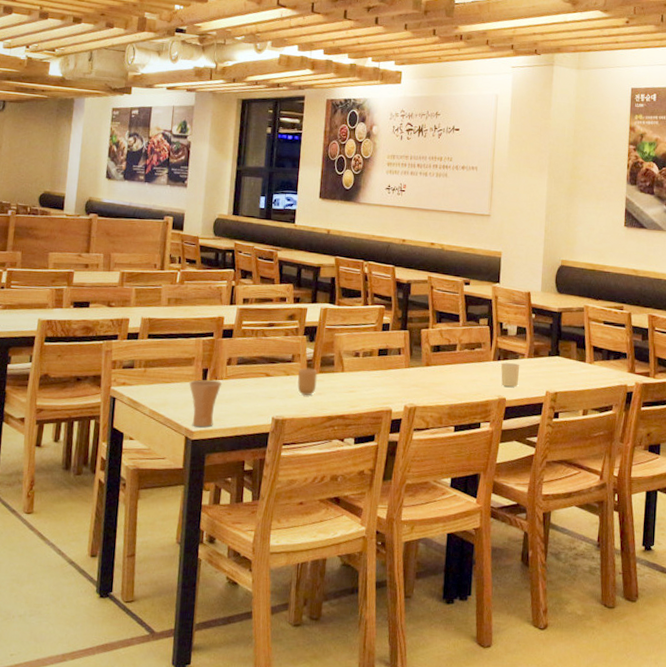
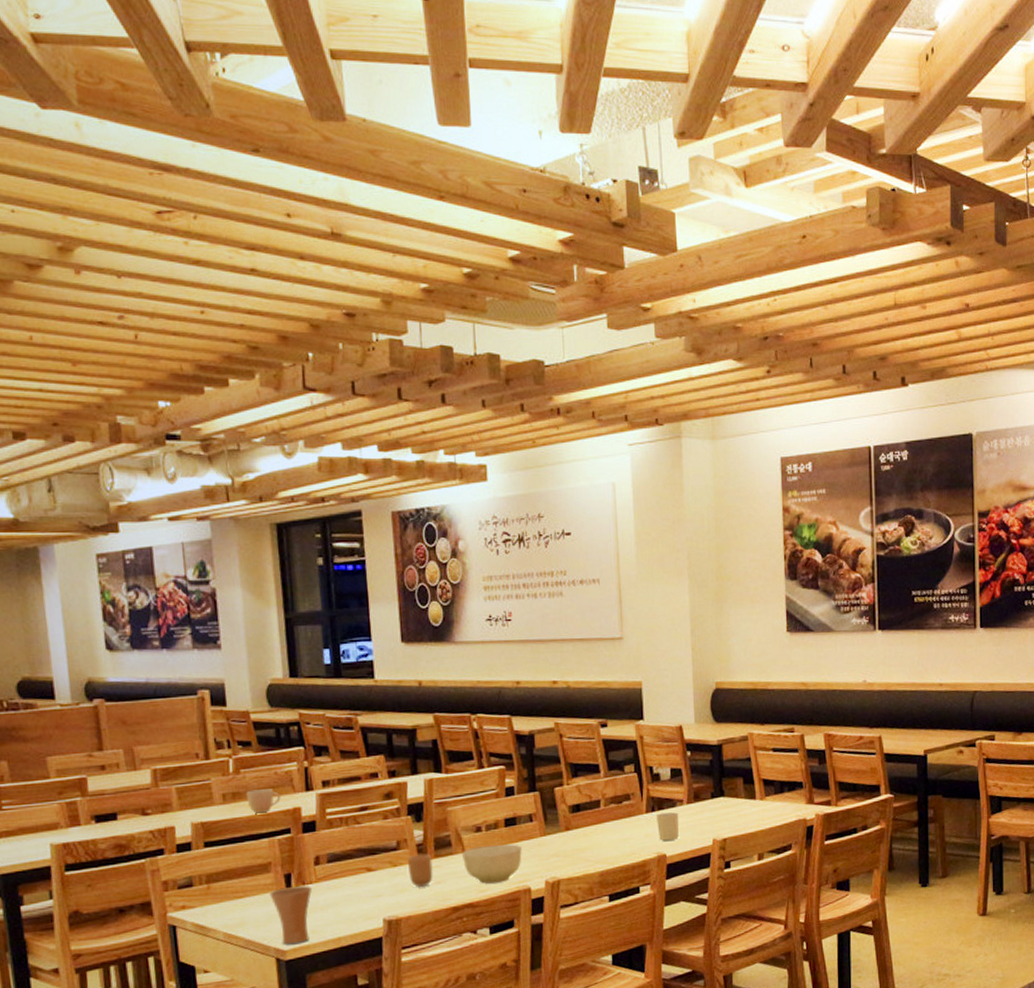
cup: none [185,298,211,318] -> present [246,789,281,814]
bowl: none [341,369,389,402] -> present [461,844,522,884]

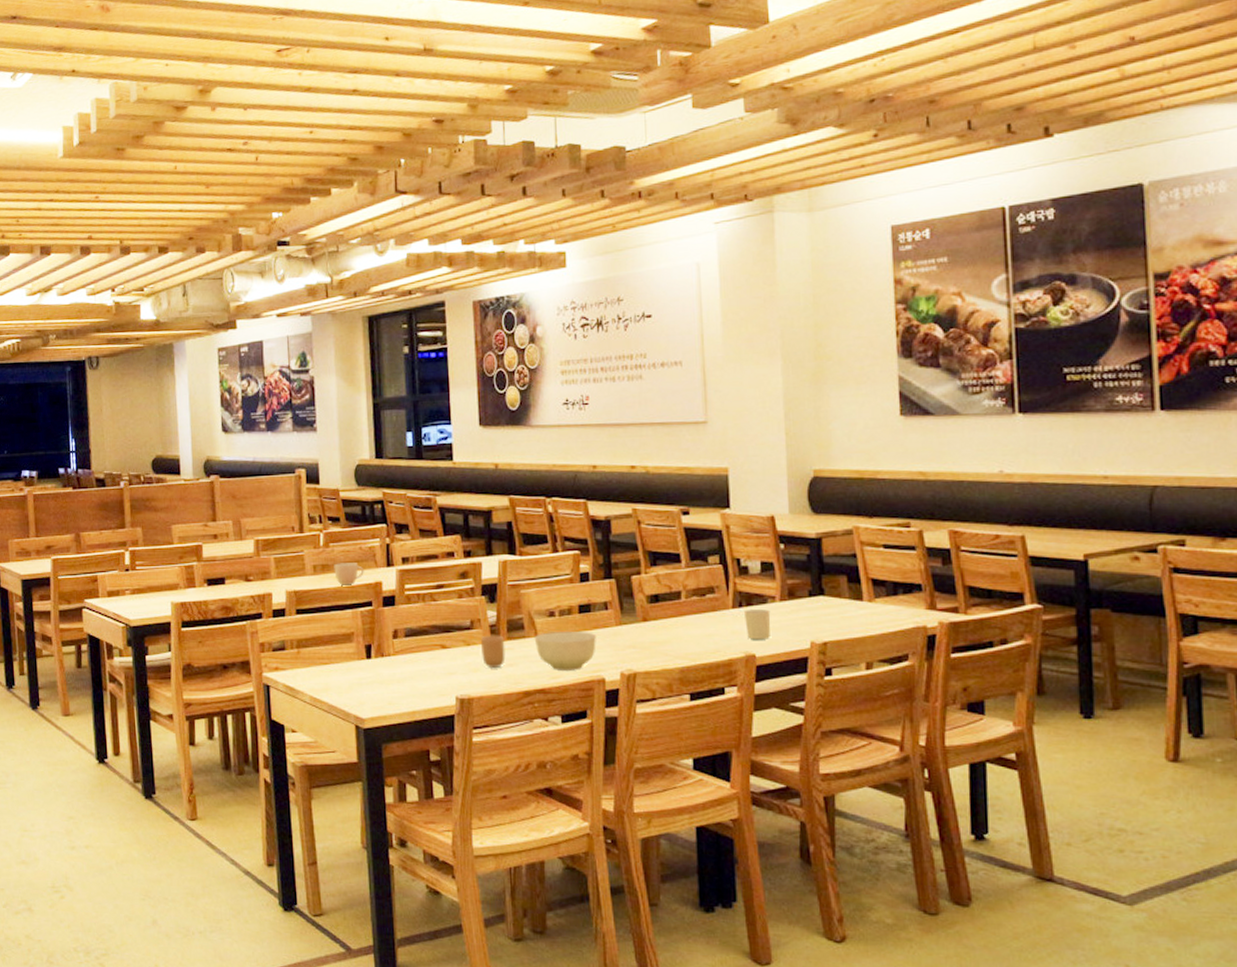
cup: present [269,885,313,944] -> none [351,657,391,712]

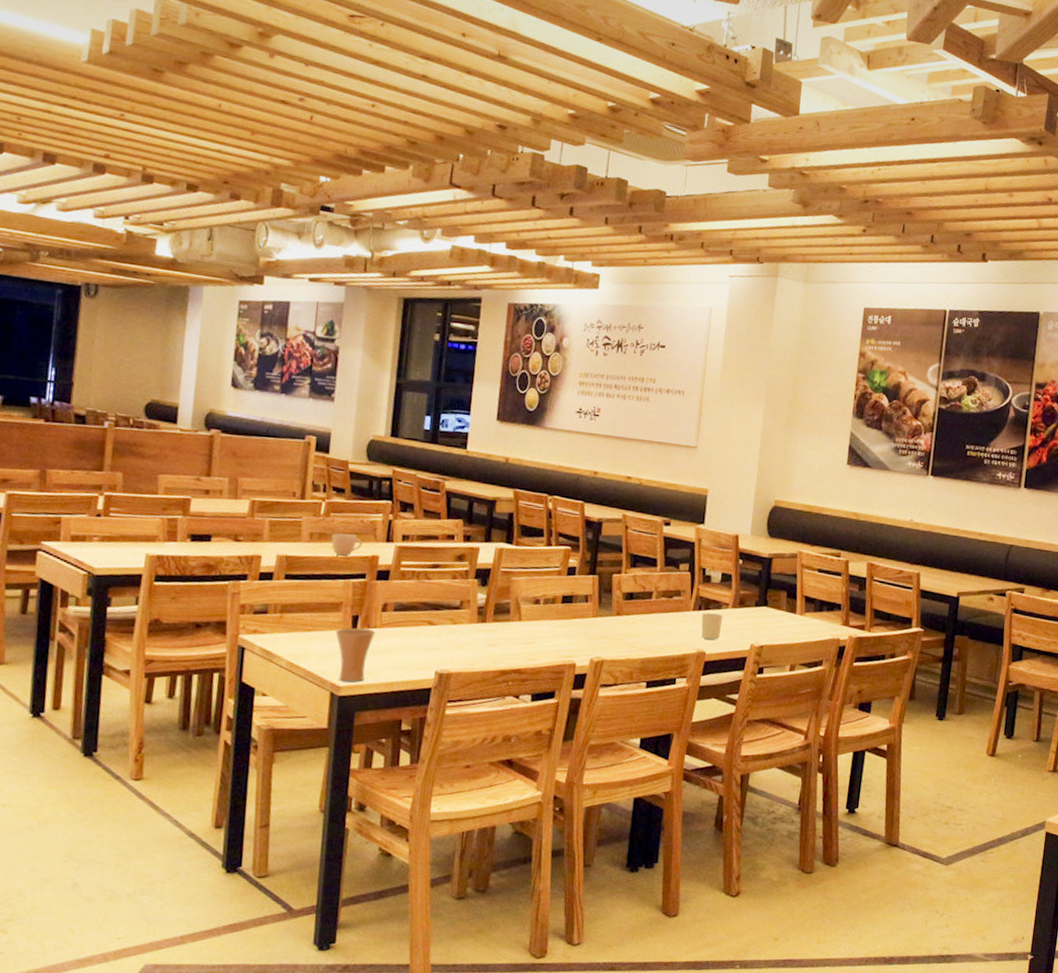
cup: none [351,657,391,712] -> present [335,627,376,682]
cup: present [481,635,506,669] -> none [466,616,490,647]
bowl: present [534,630,596,670] -> none [517,617,574,654]

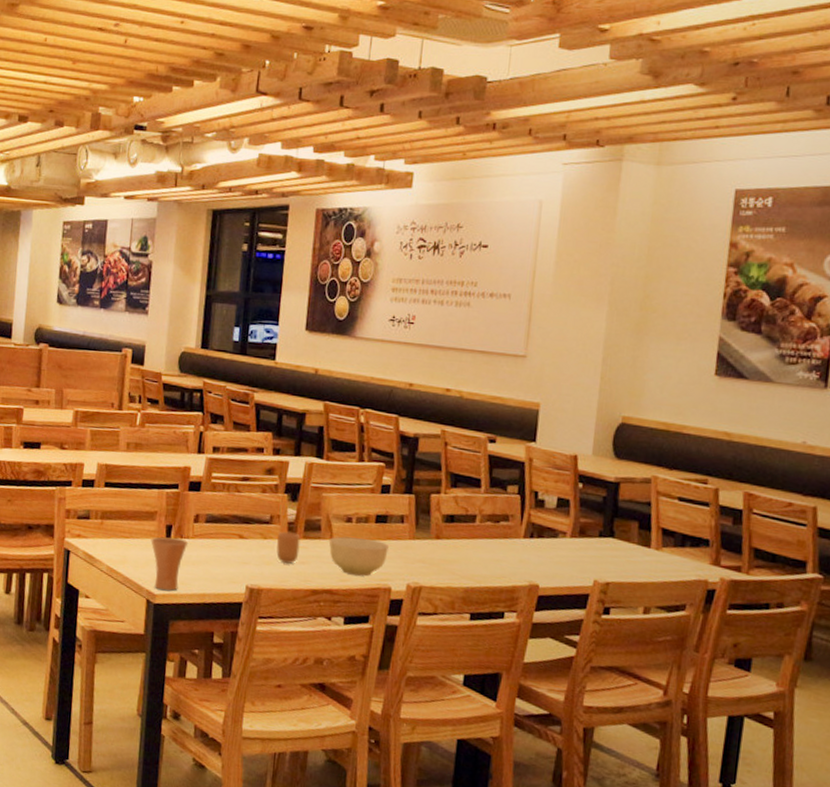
cup: present [331,533,363,556] -> none [146,443,175,466]
cup: none [466,616,490,647] -> present [276,531,301,564]
bowl: none [517,617,574,654] -> present [328,536,389,576]
cup: present [701,613,723,640] -> none [533,541,560,572]

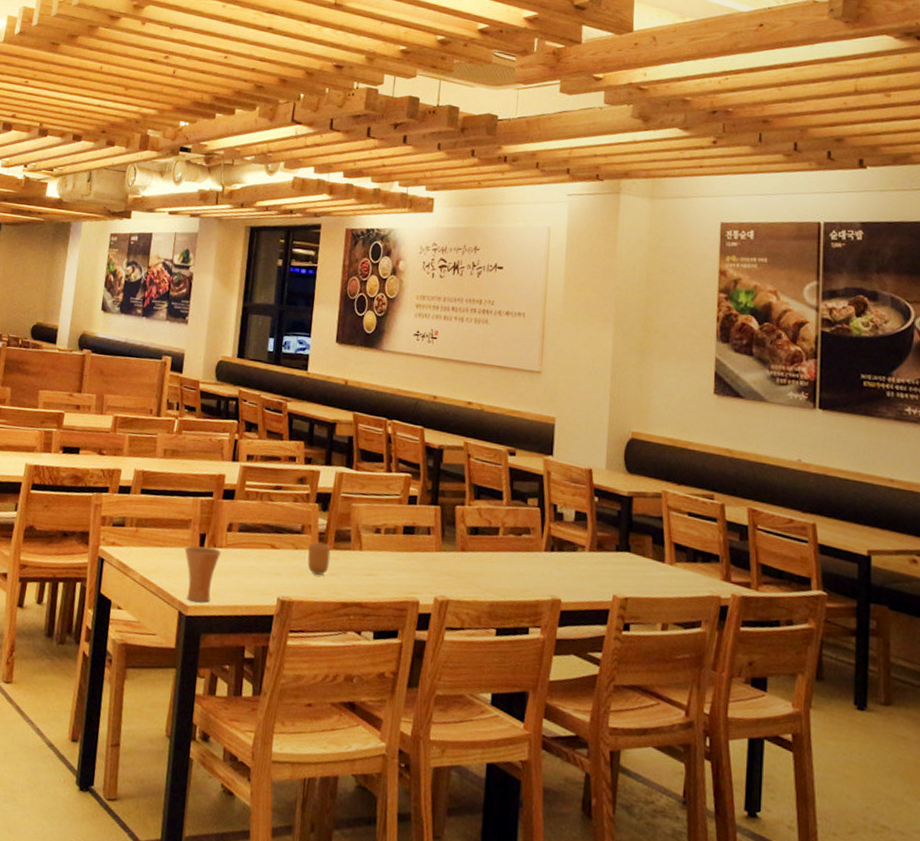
bowl: present [328,536,389,576] -> none [358,547,416,589]

